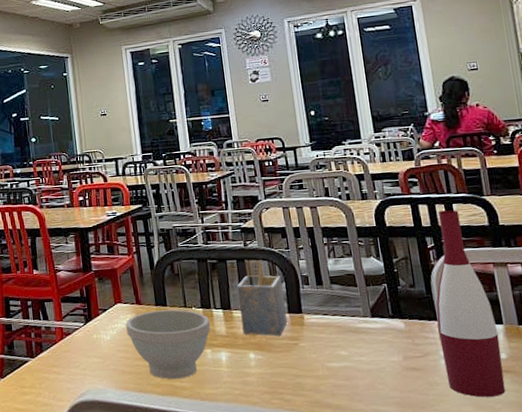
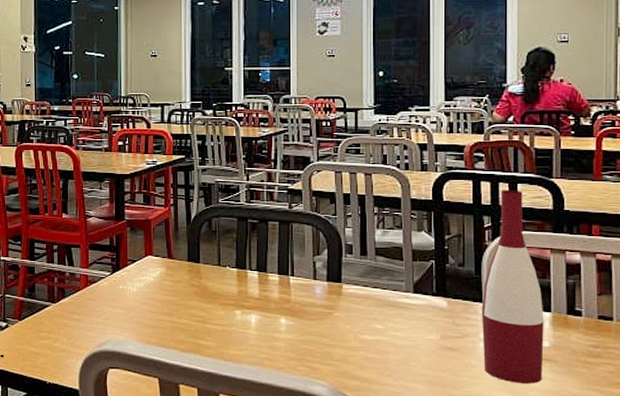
bowl: present [126,309,211,380] -> none [155,266,243,338]
napkin holder: present [236,260,288,337] -> none [275,223,325,304]

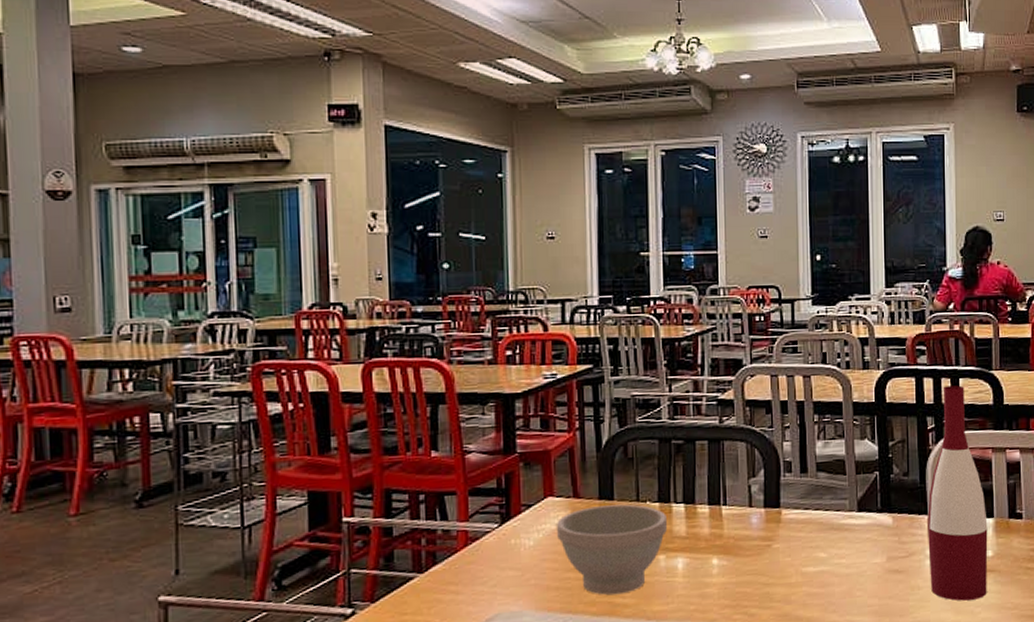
bowl: none [155,266,243,338] -> present [557,504,667,595]

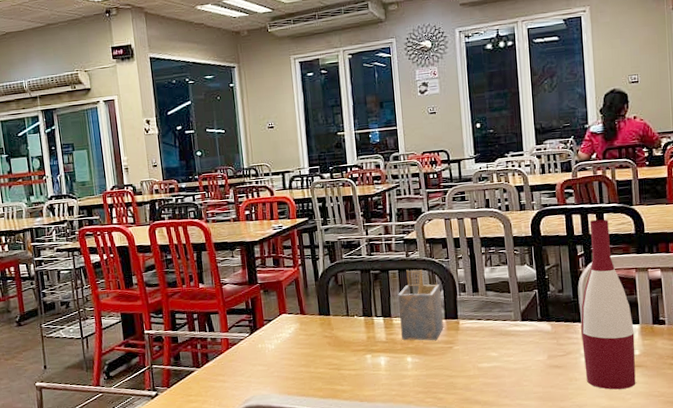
bowl: present [557,504,667,595] -> none [290,318,371,384]
napkin holder: none [704,441,762,537] -> present [397,270,444,341]

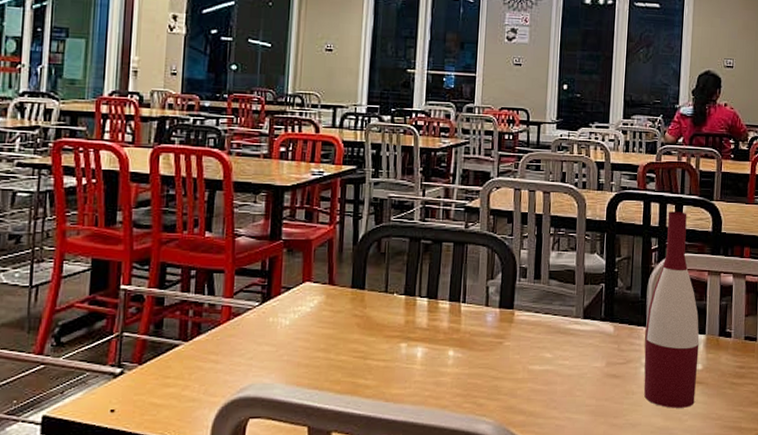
napkin holder: present [397,270,444,341] -> none [446,244,498,333]

